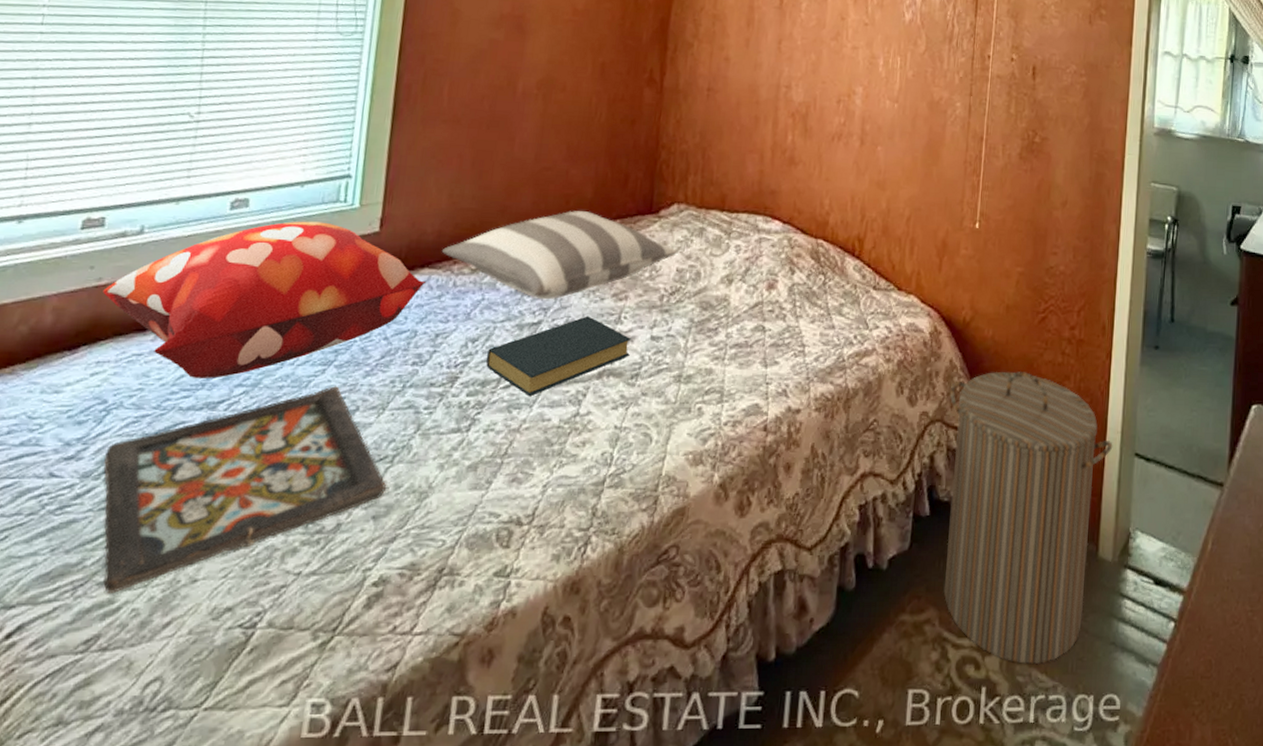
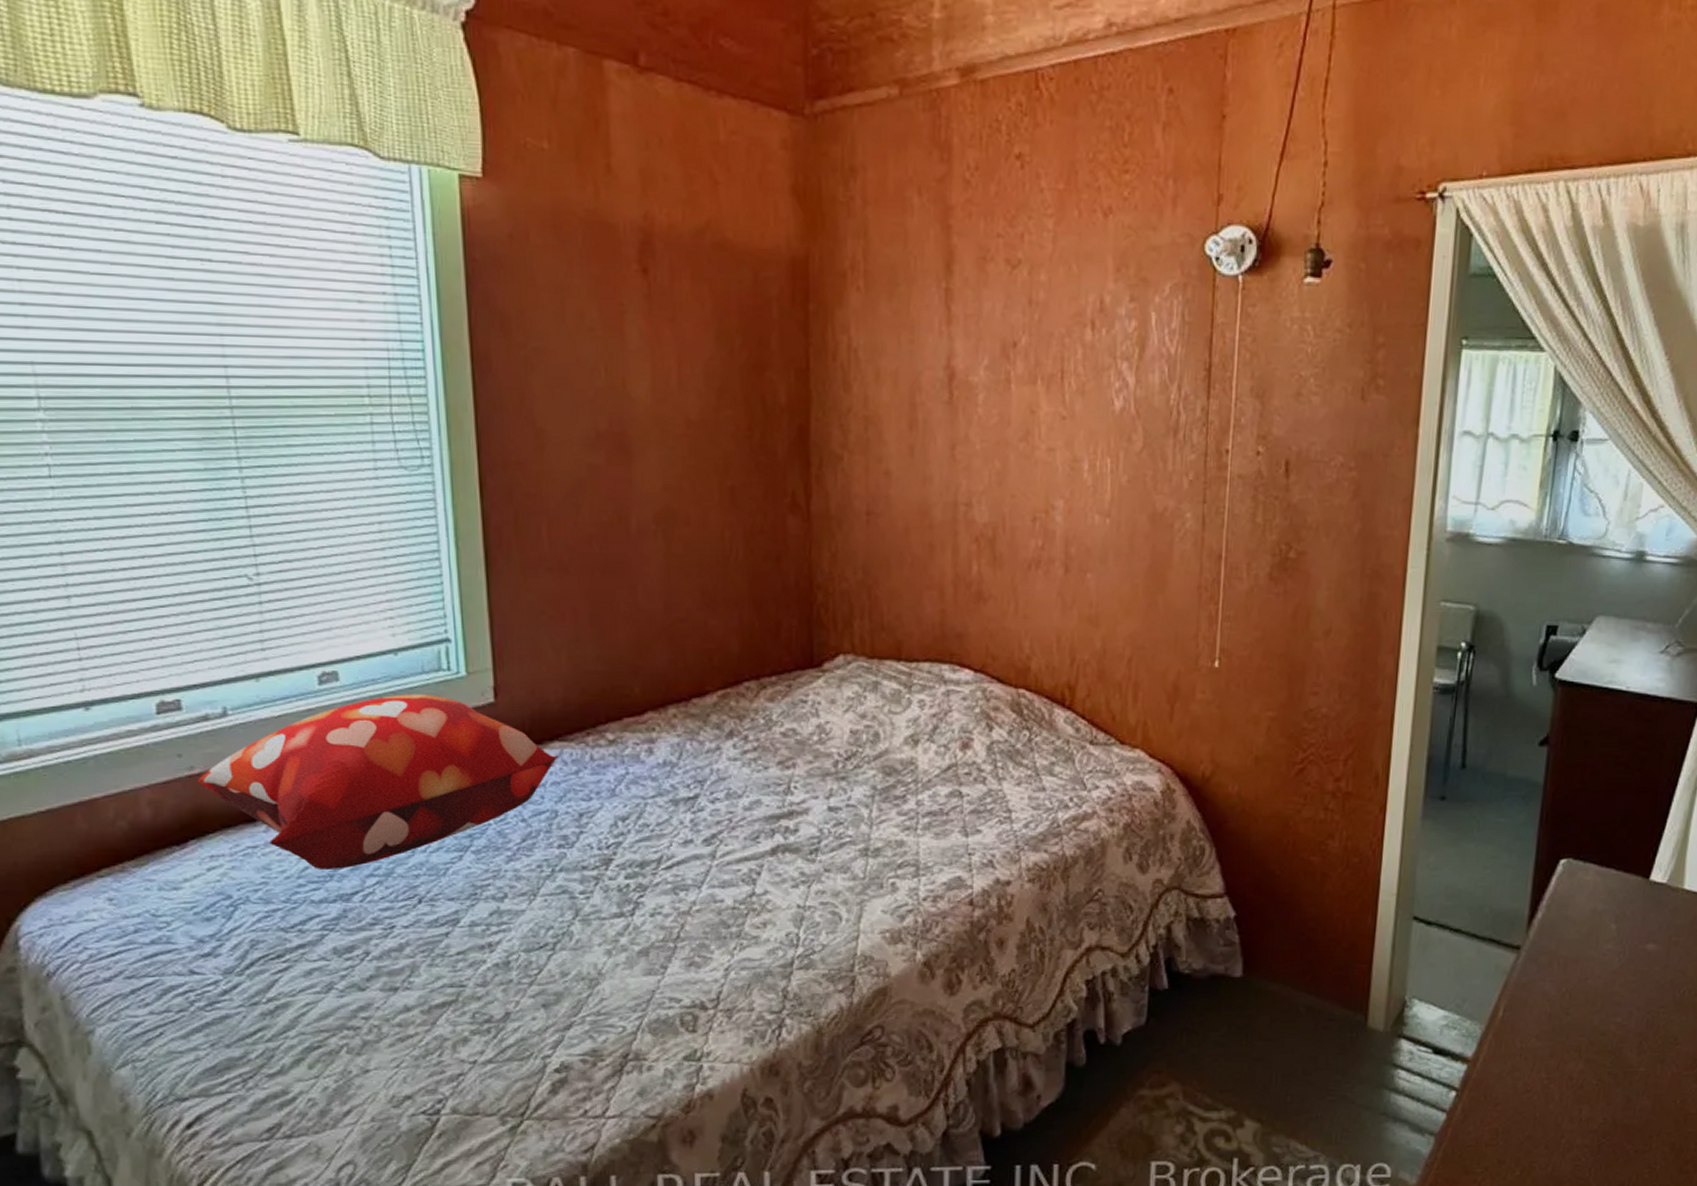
decorative tray: present [103,386,386,594] -> none [243,873,551,1086]
pillow: present [441,210,677,300] -> none [570,667,849,771]
hardback book: present [486,316,632,397] -> none [642,787,806,877]
laundry hamper: present [943,370,1113,664] -> none [1187,830,1387,1135]

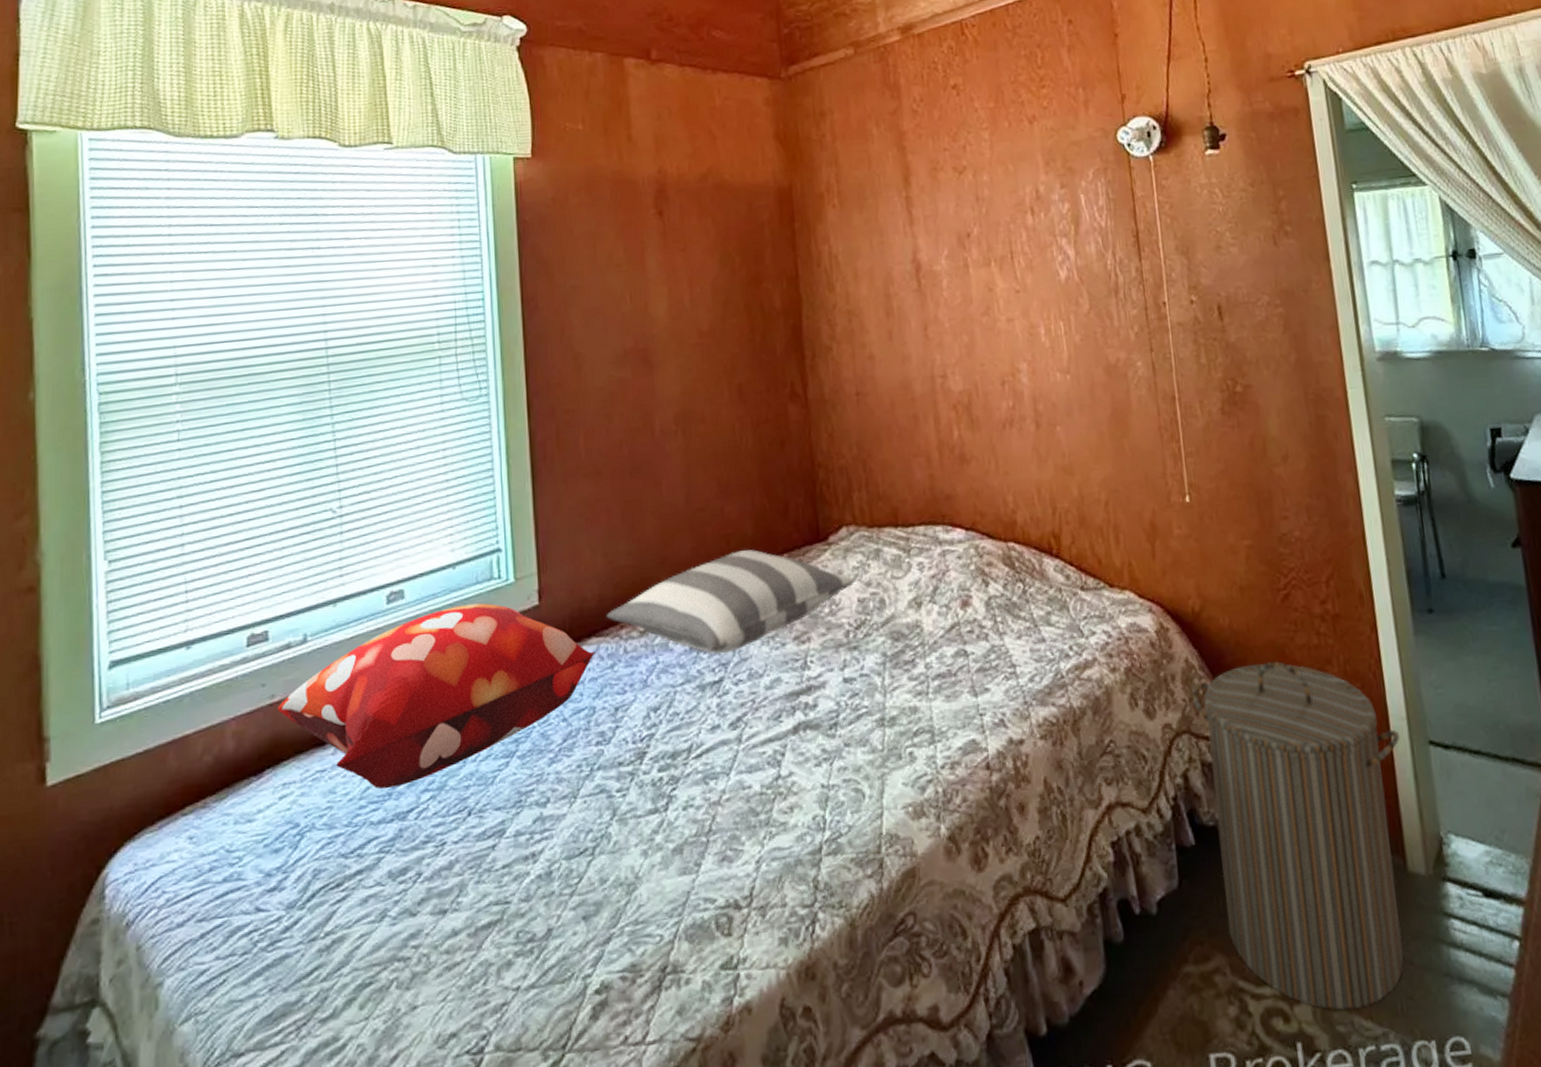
pillow: none [570,667,849,771] -> present [606,549,855,655]
laundry hamper: none [1187,830,1387,1135] -> present [1192,661,1404,1011]

